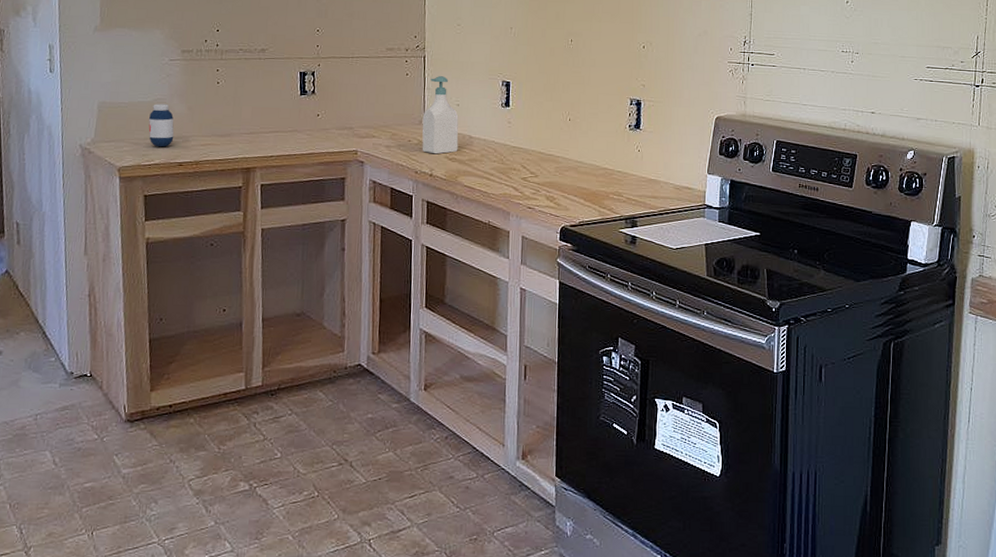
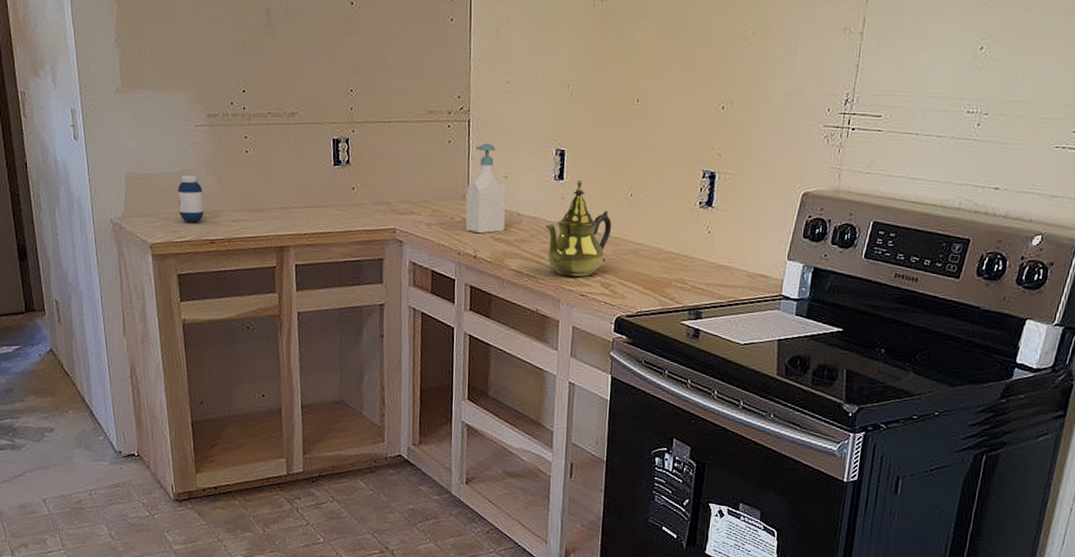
teapot: none [494,107,554,191] -> present [545,180,612,277]

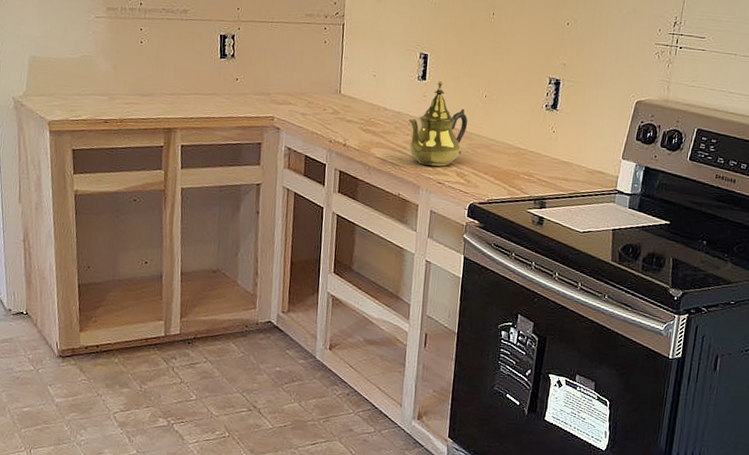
medicine bottle: present [178,175,204,223] -> none [76,60,100,104]
soap bottle: present [465,143,506,234] -> none [337,45,375,125]

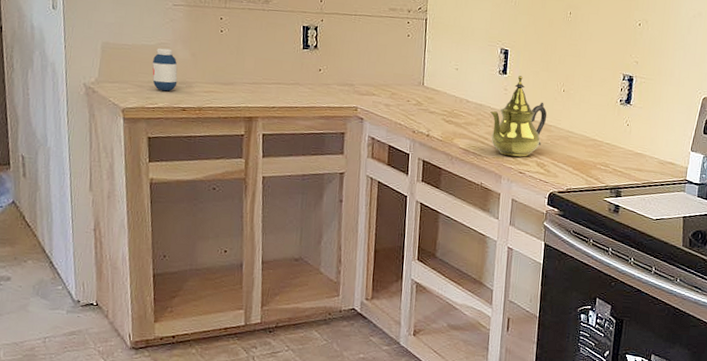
medicine bottle: none [76,60,100,104] -> present [152,48,178,92]

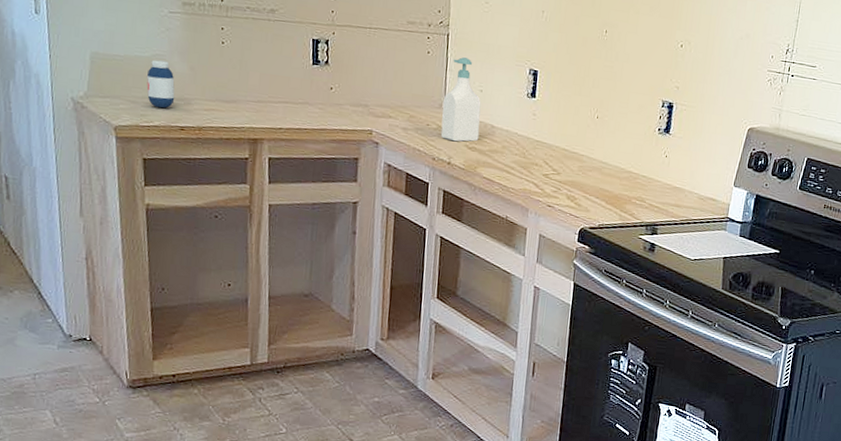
soap bottle: none [420,39,457,116] -> present [440,57,481,142]
teapot: present [490,76,547,157] -> none [517,99,579,189]

